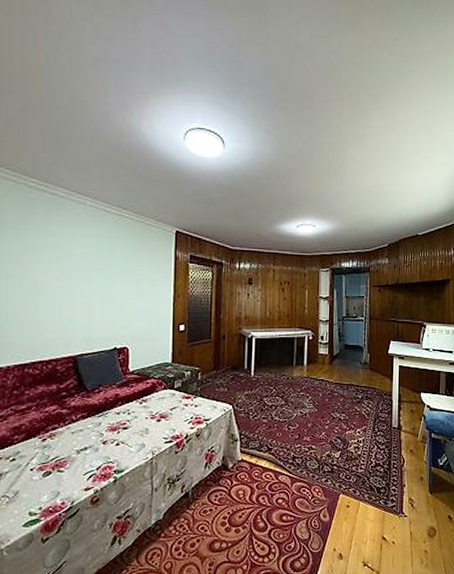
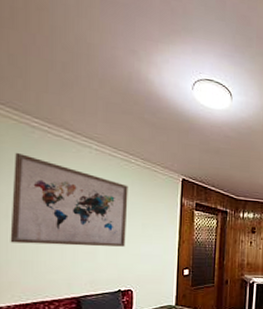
wall art: none [9,212,122,304] -> present [10,152,128,247]

